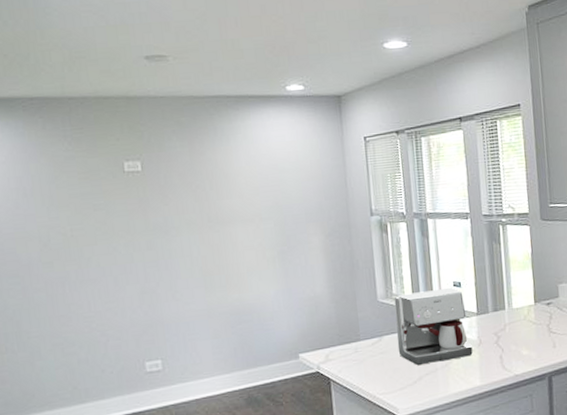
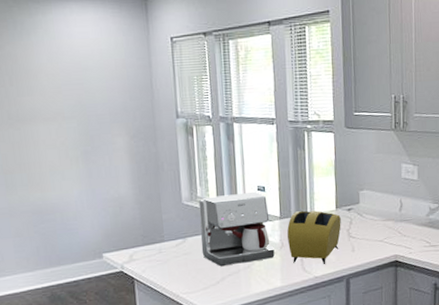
toaster: none [485,305,541,362] -> present [287,210,341,264]

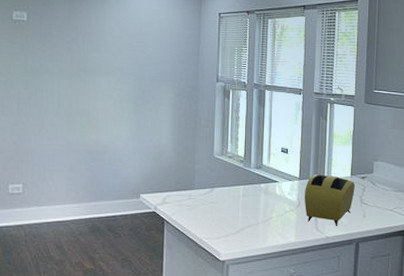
coffee maker: present [198,192,275,267] -> none [226,153,292,218]

